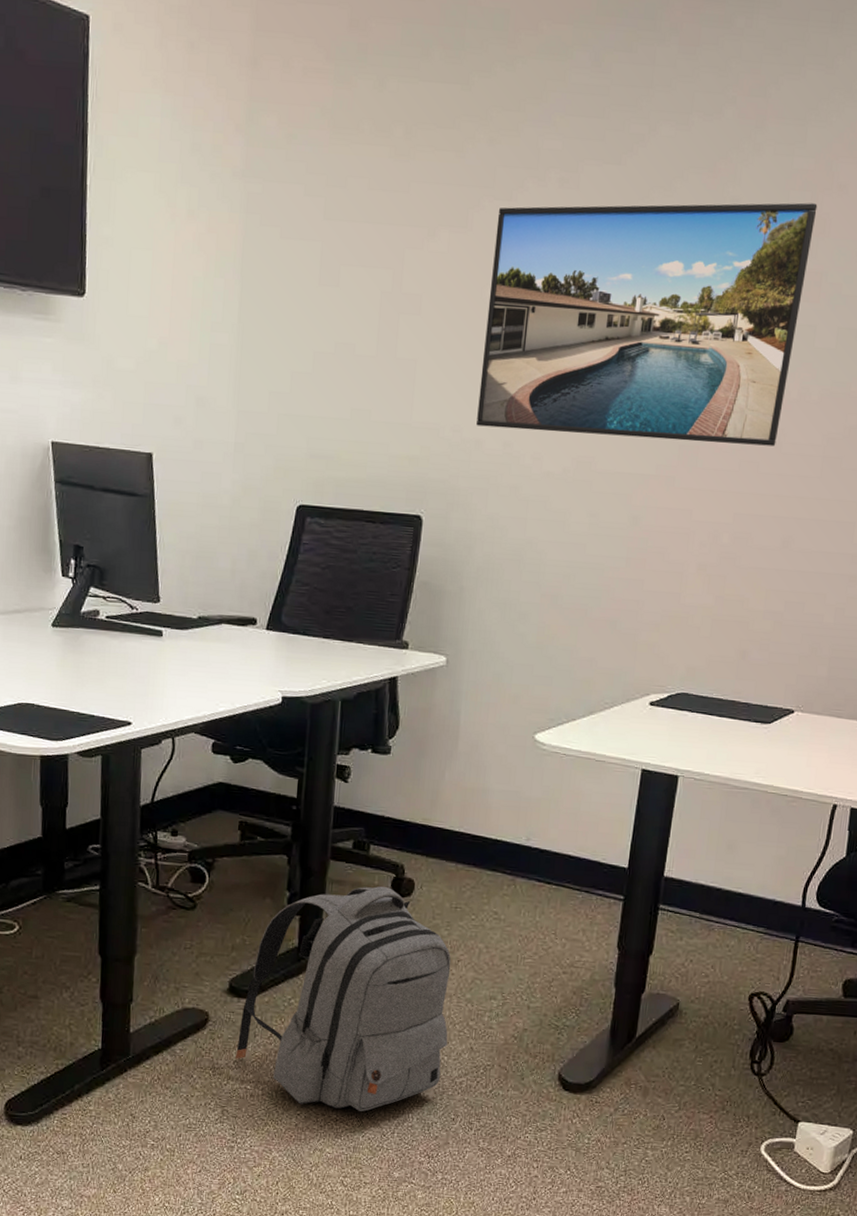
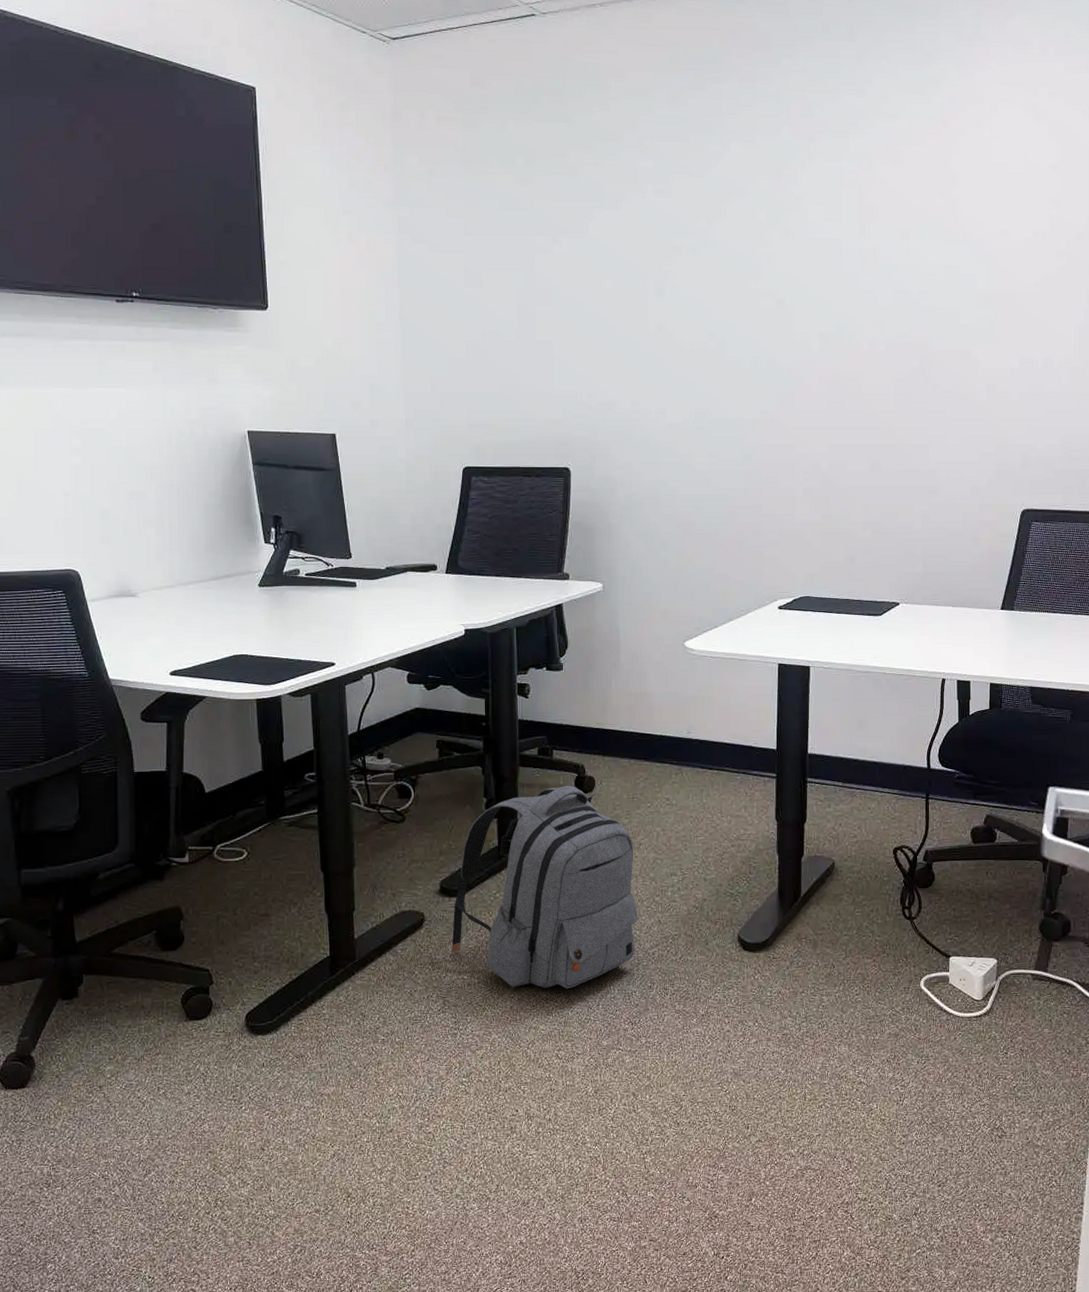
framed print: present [476,202,818,446] -> none [607,196,865,391]

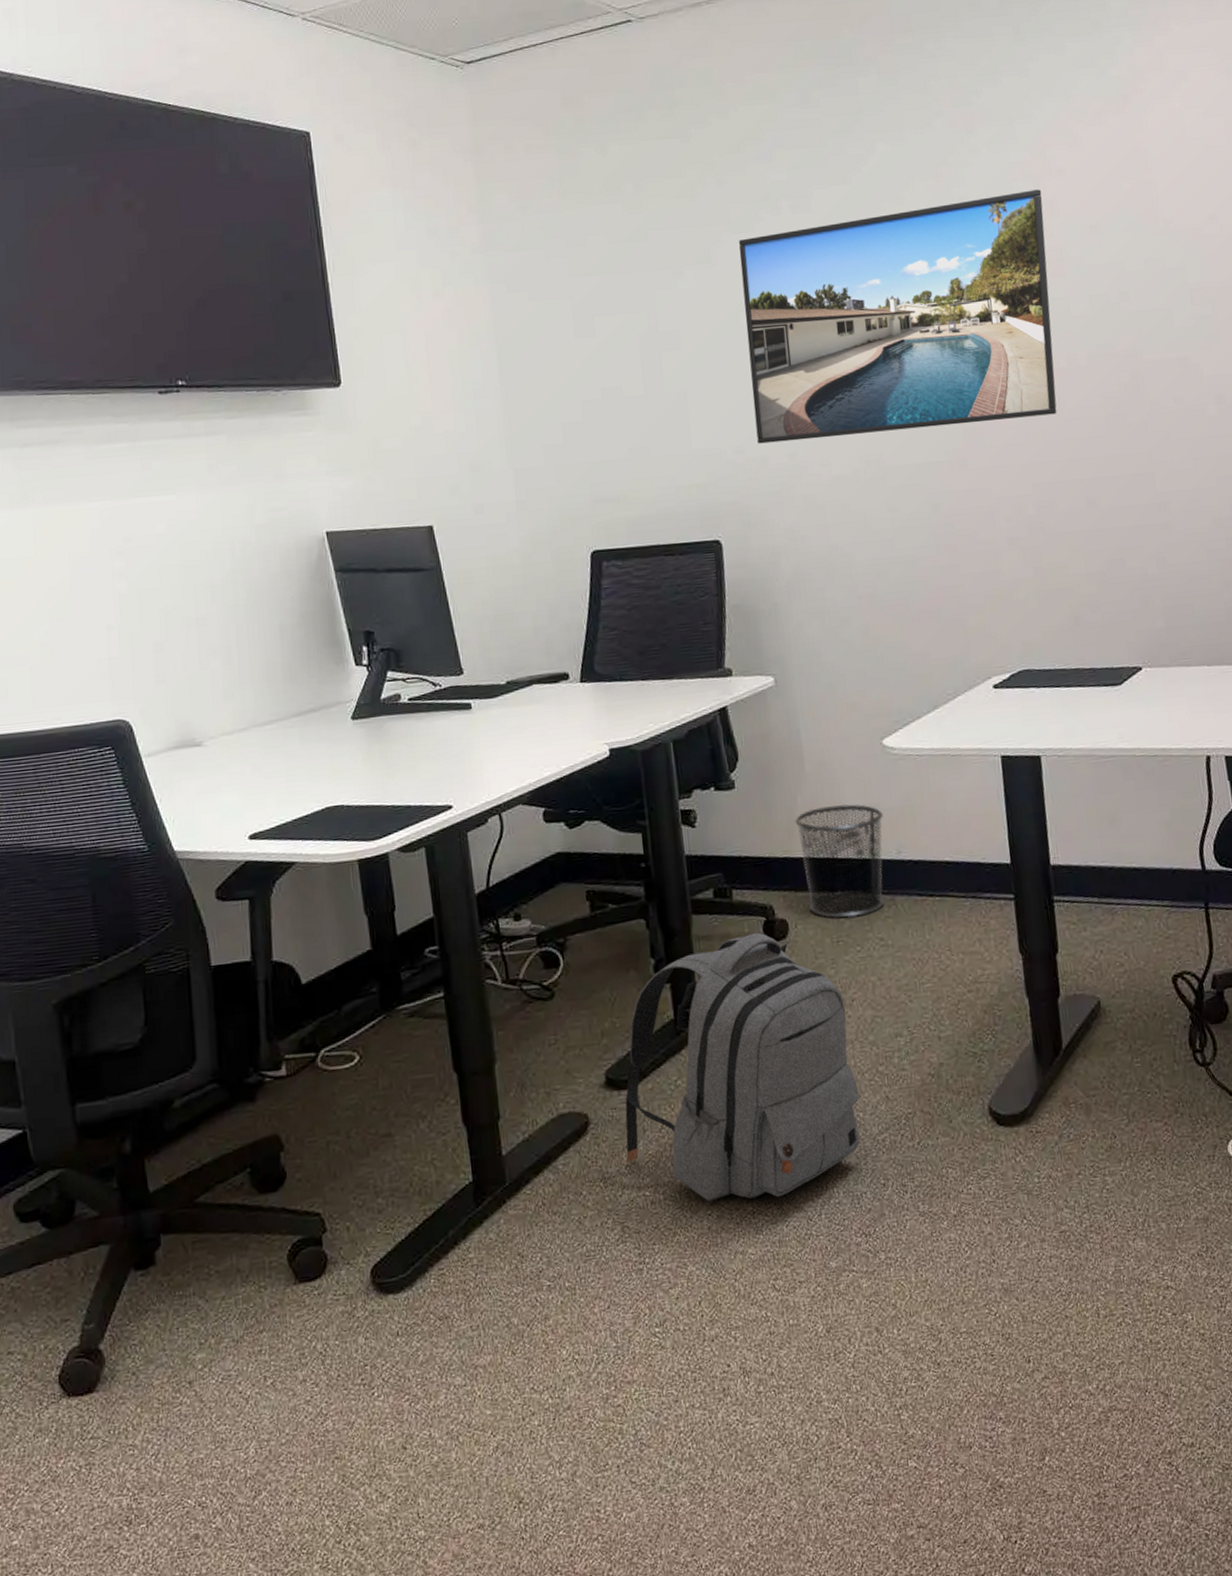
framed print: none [607,196,865,391] -> present [738,189,1057,444]
waste bin: none [608,691,679,781] -> present [794,804,884,919]

